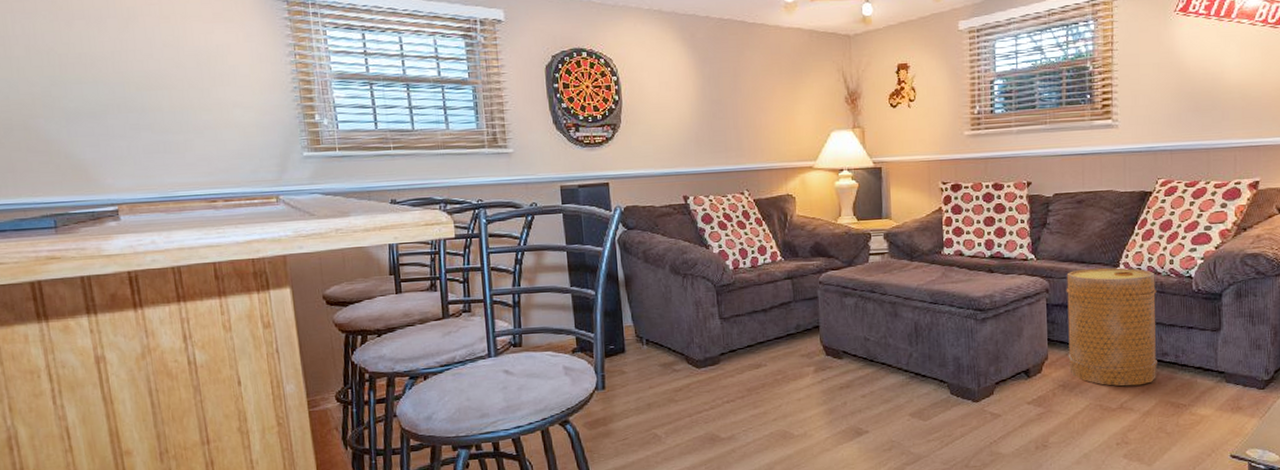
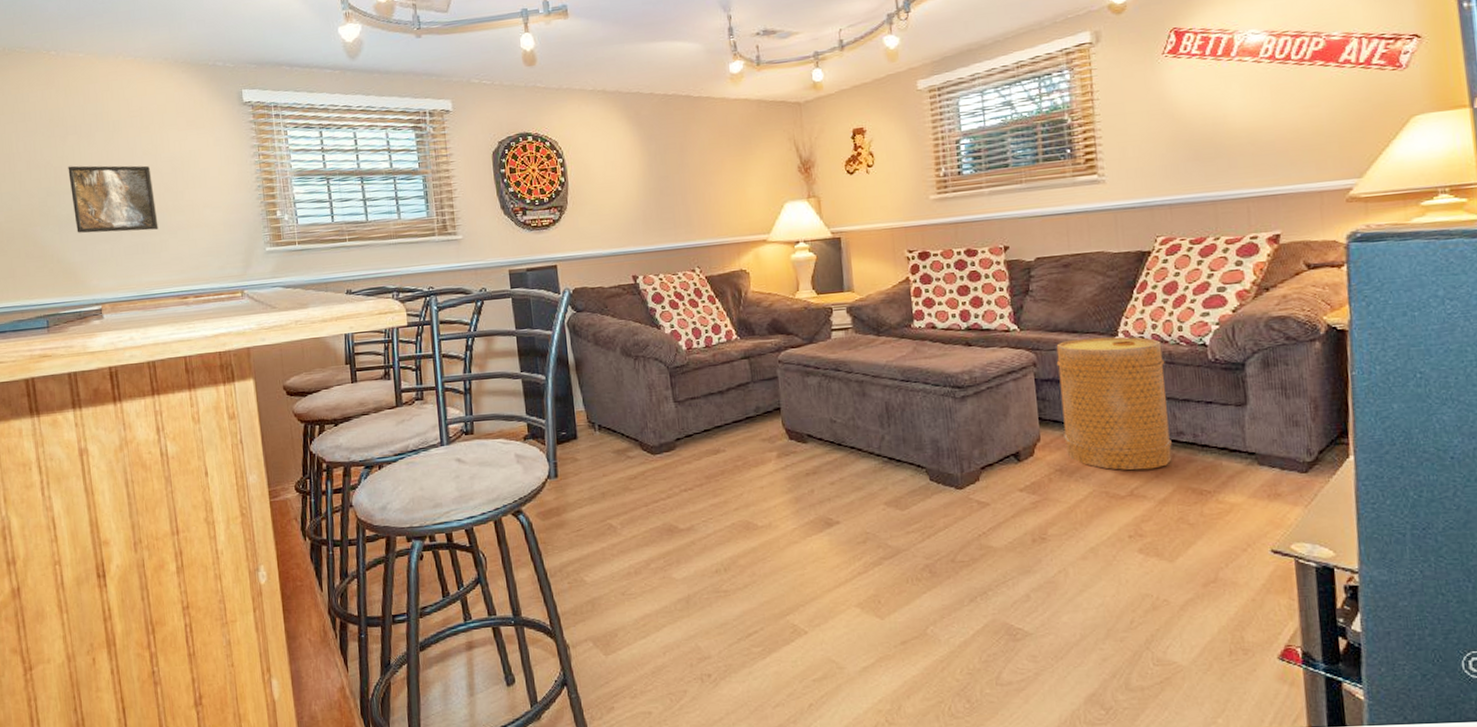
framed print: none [75,54,182,129] -> present [68,165,159,233]

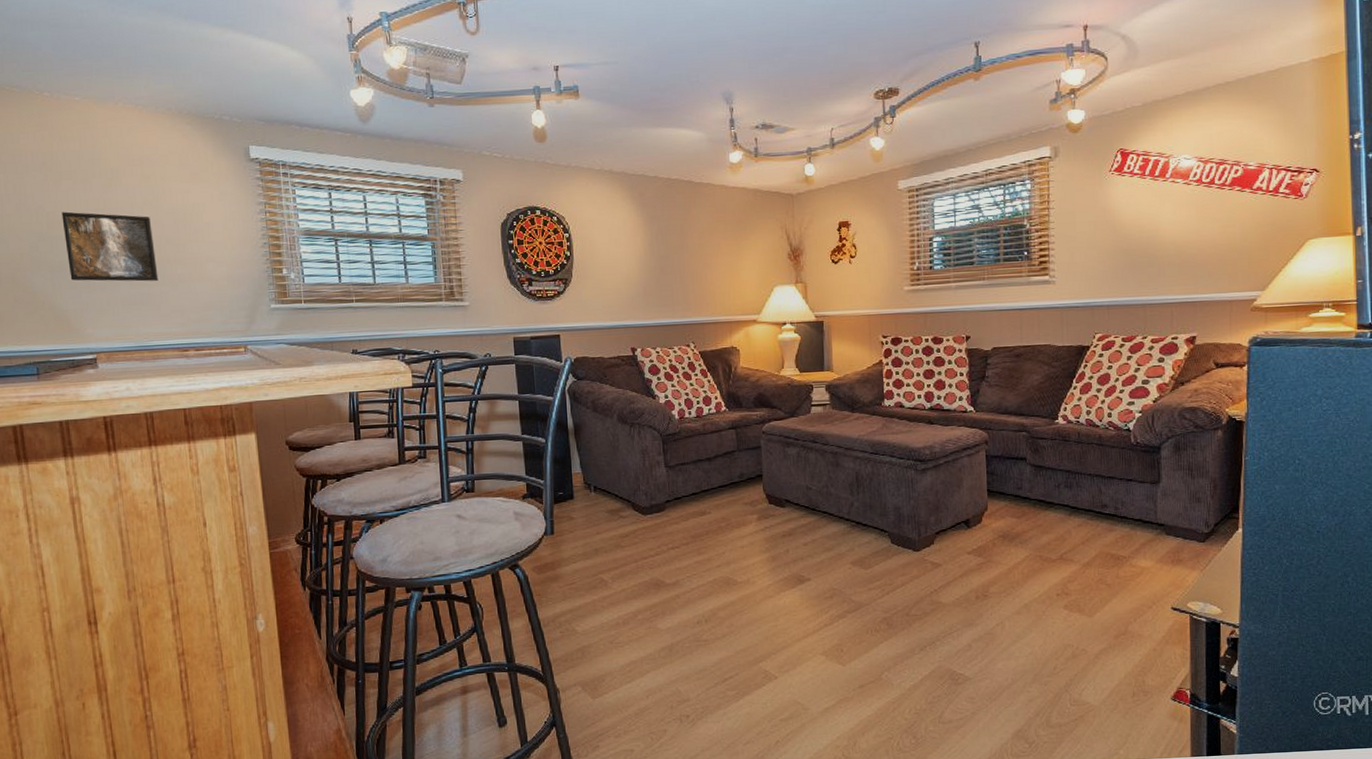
basket: present [1056,336,1172,471] -> none [1005,420,1097,538]

